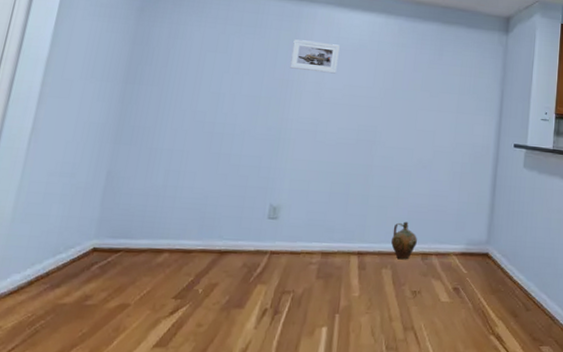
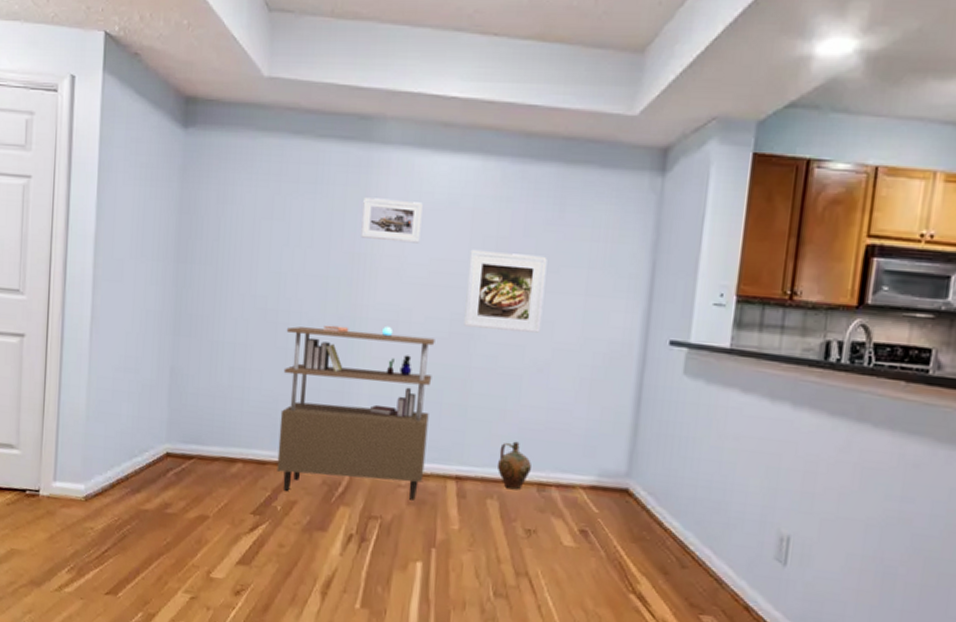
shelving unit: none [201,134,346,275] -> present [276,325,435,500]
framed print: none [368,79,430,140] -> present [464,249,547,333]

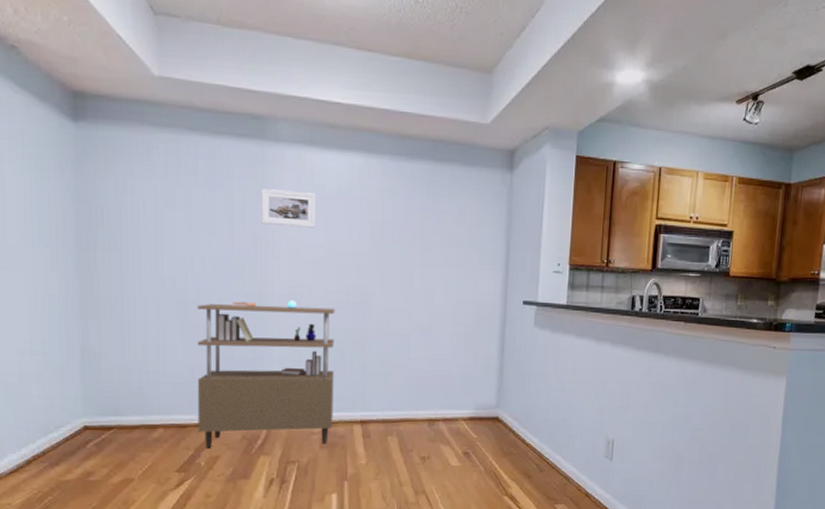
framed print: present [464,249,547,333] -> none [359,232,425,300]
ceramic jug: present [497,441,531,490] -> none [394,388,422,427]

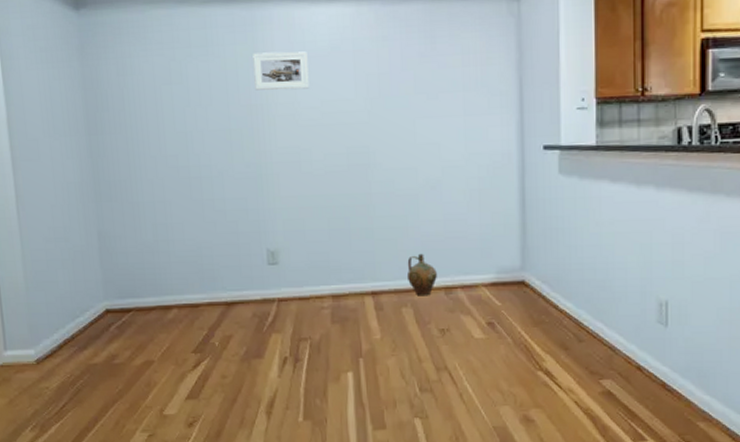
shelving unit: present [197,299,335,448] -> none [199,167,343,327]
ceramic jug: none [394,388,422,427] -> present [406,253,437,296]

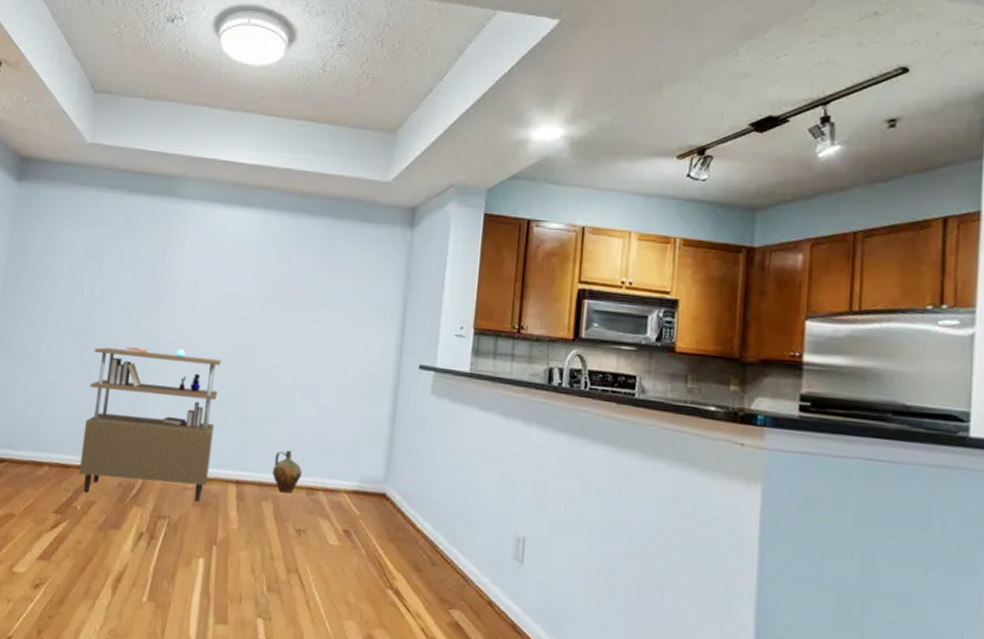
shelving unit: none [199,167,343,327] -> present [78,346,222,502]
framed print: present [253,51,309,90] -> none [161,241,214,280]

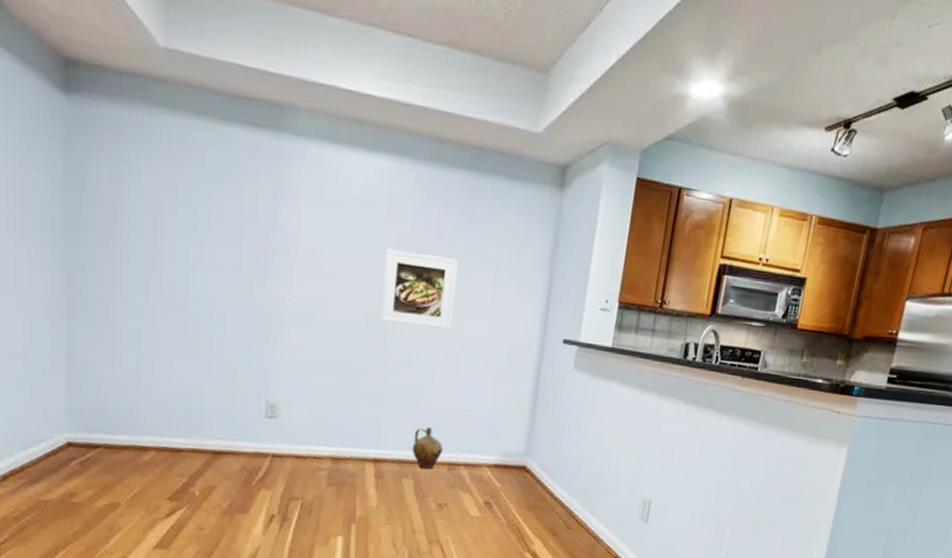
shelving unit: present [78,346,222,502] -> none [193,315,353,482]
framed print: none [246,285,317,357] -> present [380,248,458,330]

